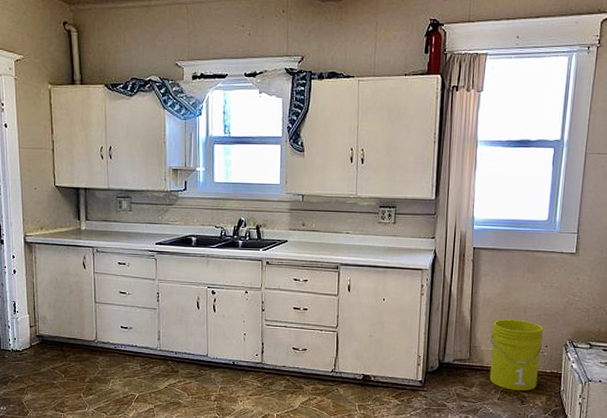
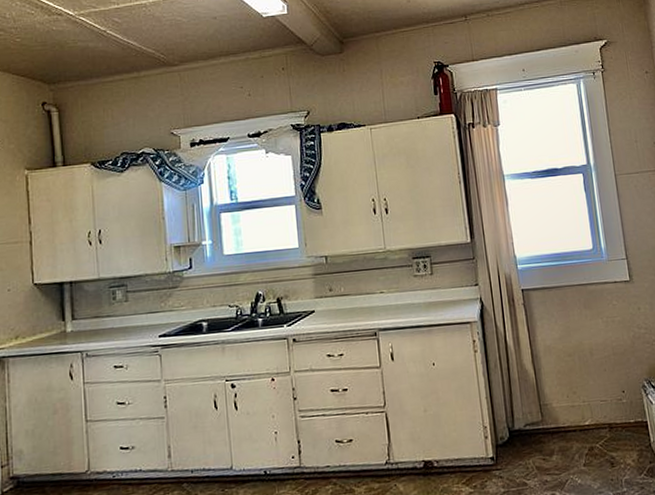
bucket: present [489,319,543,391] -> none [560,364,624,452]

